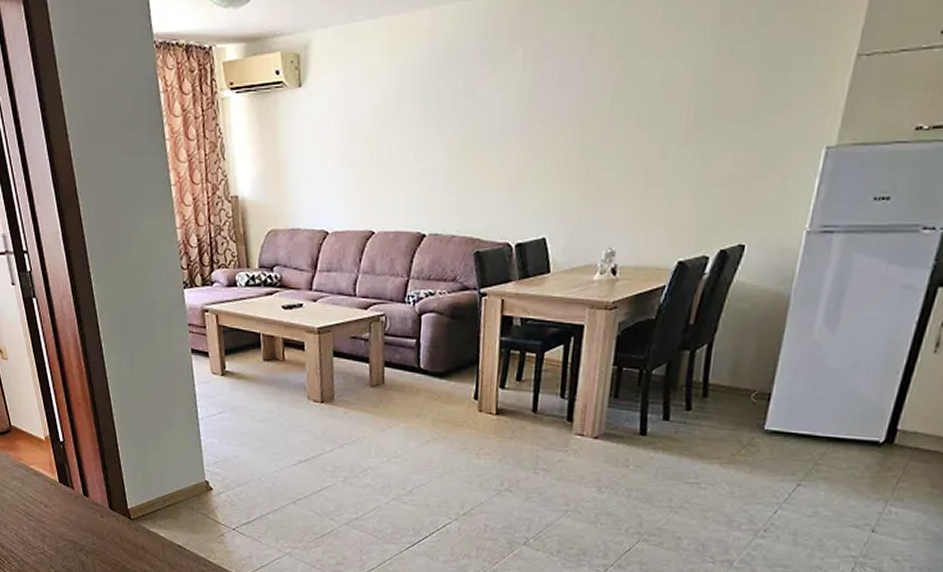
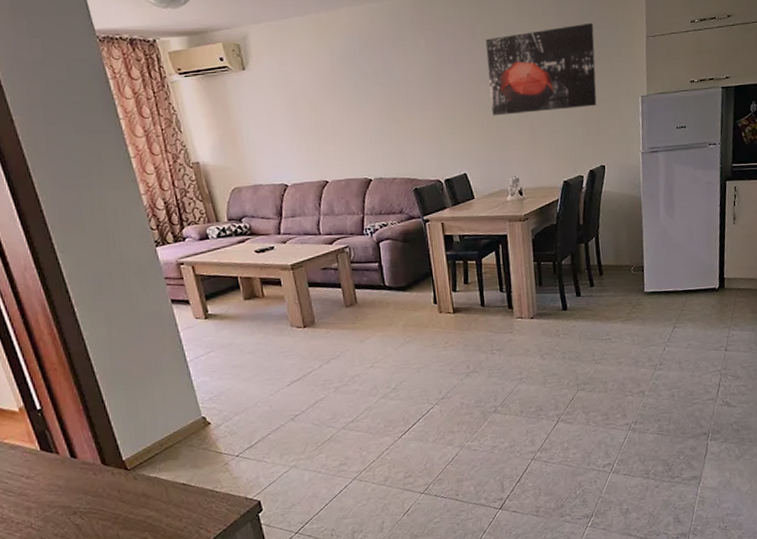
wall art: none [596,31,773,163] -> present [485,22,597,116]

